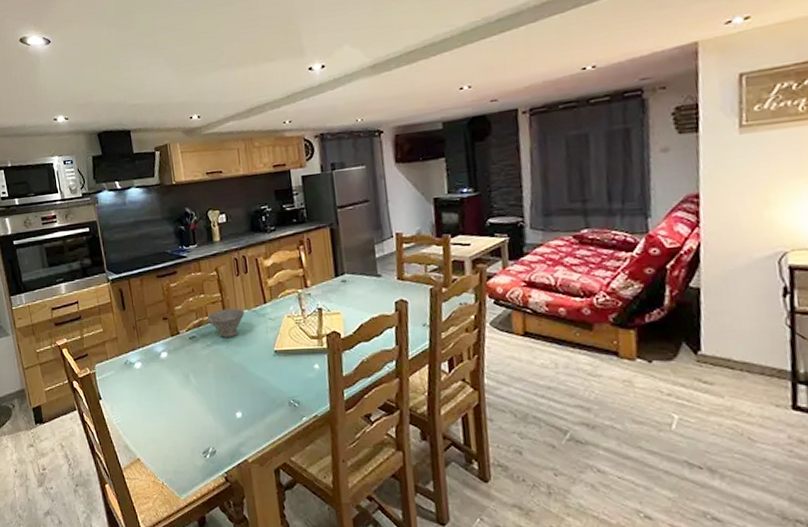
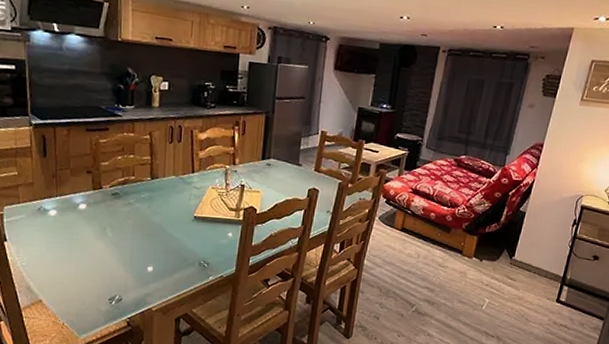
bowl: present [207,308,245,338] -> none [133,172,172,199]

